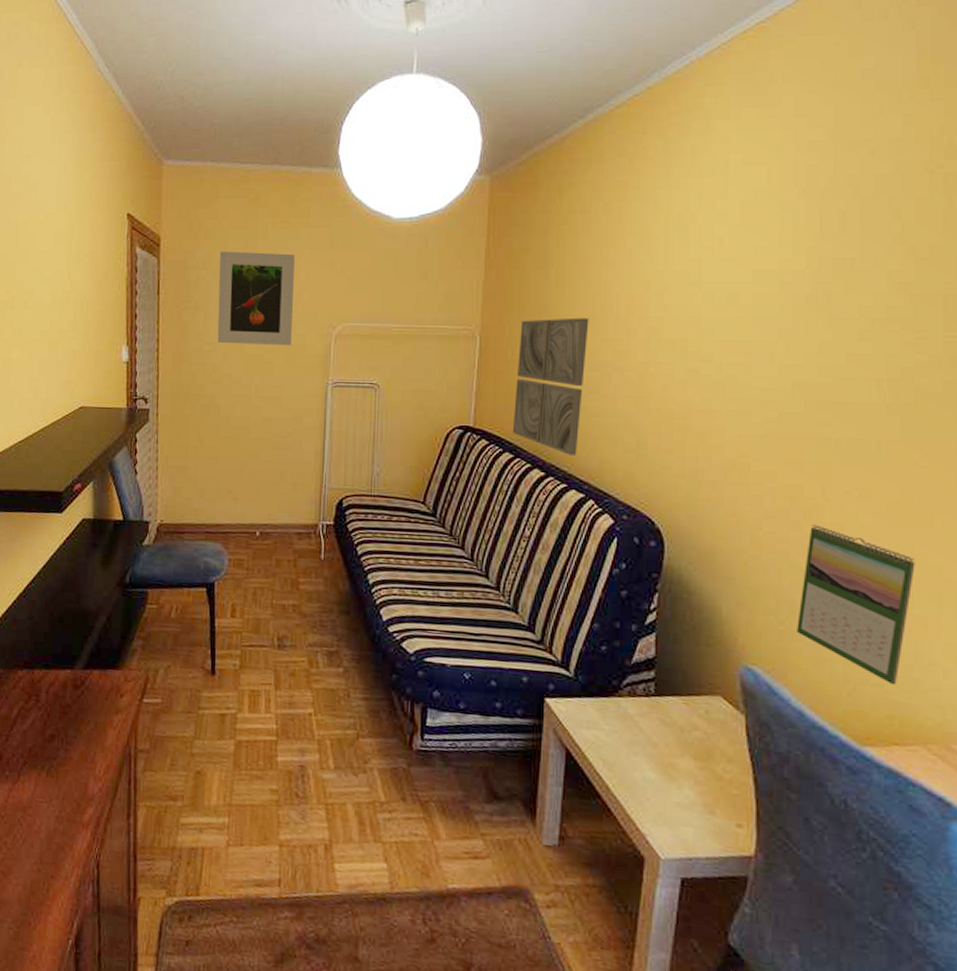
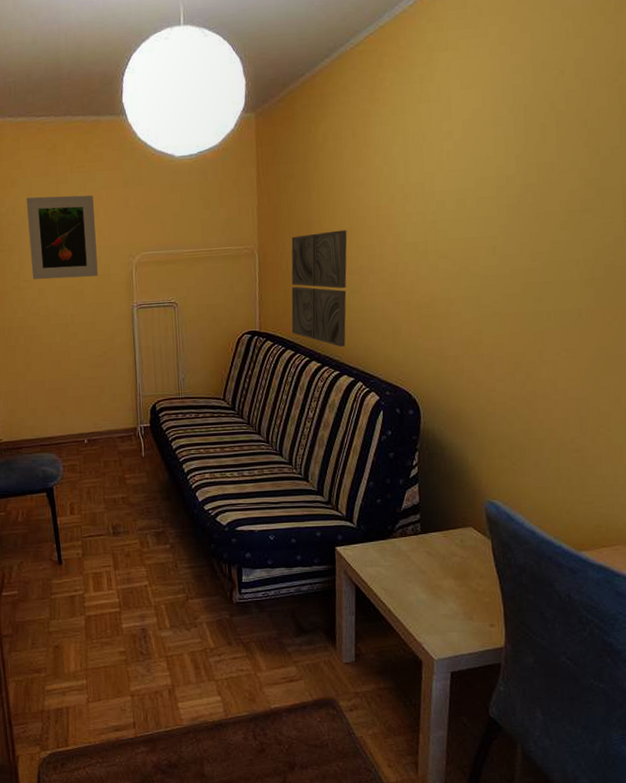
calendar: present [797,525,915,685] -> none [526,382,612,501]

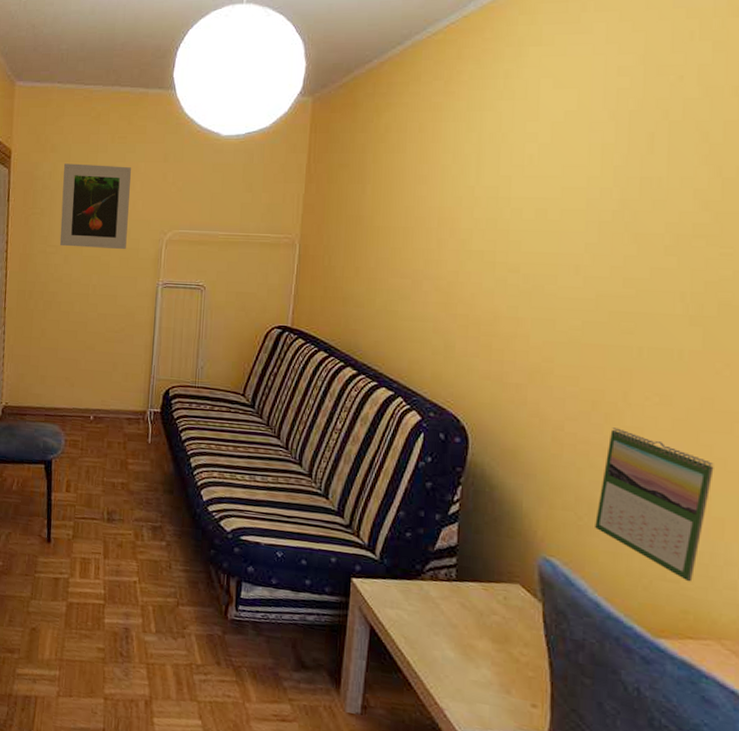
wall art: present [291,230,347,347] -> none [327,229,402,356]
calendar: none [526,382,612,501] -> present [595,427,714,582]

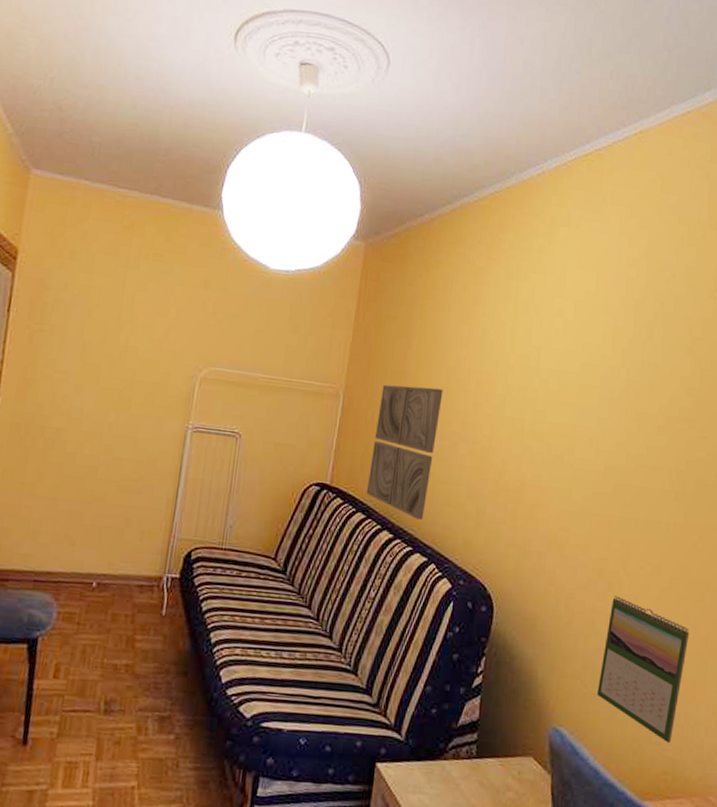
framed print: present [59,163,132,250] -> none [71,275,167,385]
wall art: none [327,229,402,356] -> present [366,384,443,520]

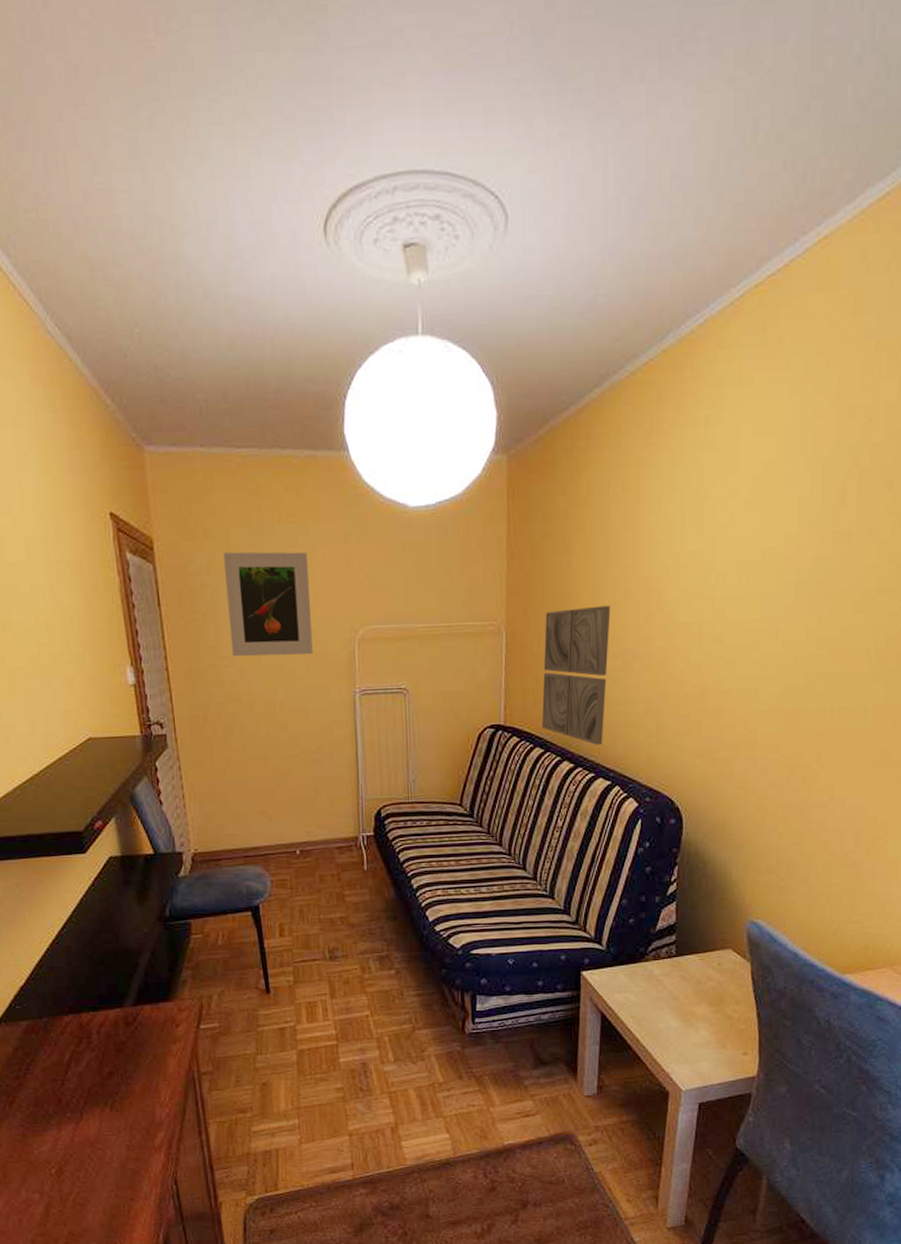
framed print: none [71,275,167,385] -> present [222,551,313,657]
calendar: present [597,596,690,744] -> none [794,789,891,921]

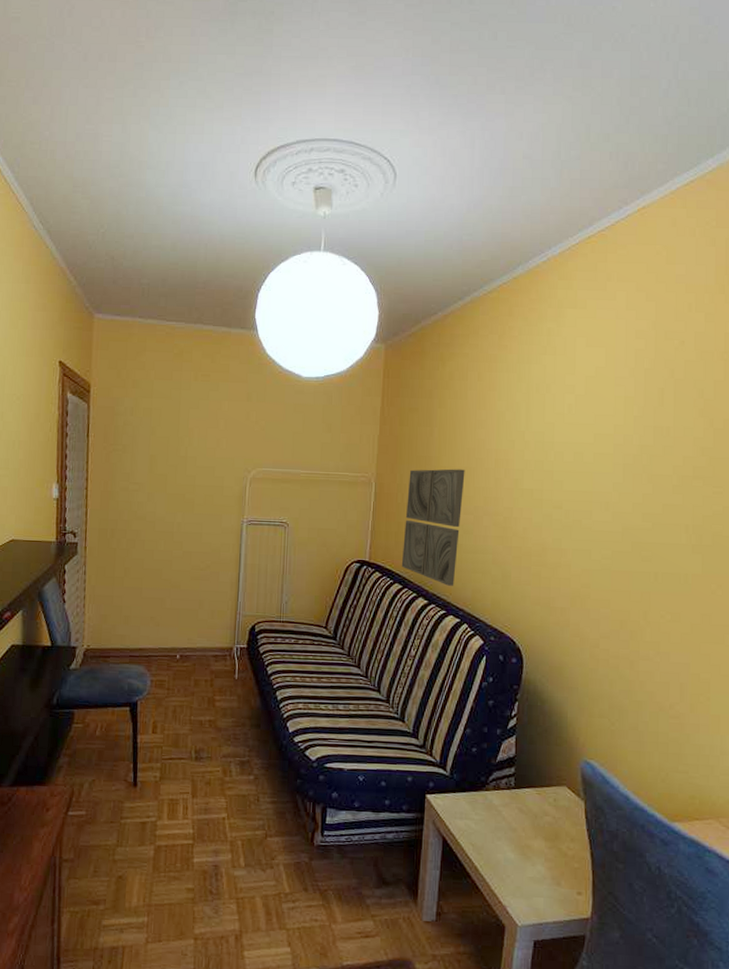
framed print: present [222,551,313,657] -> none [142,399,216,488]

